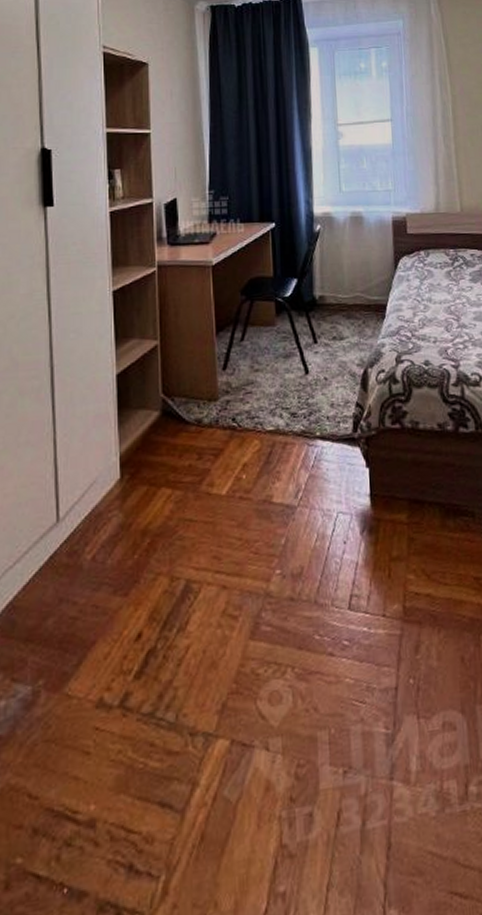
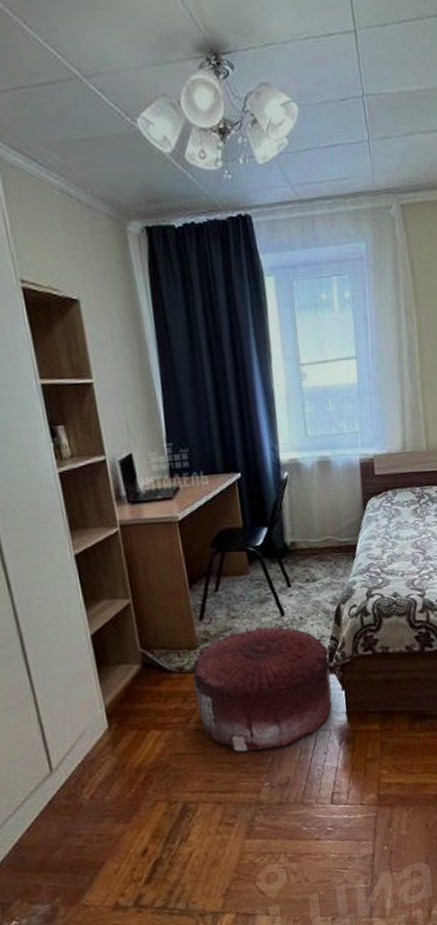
pouf: none [209,383,355,529] -> present [193,626,332,752]

